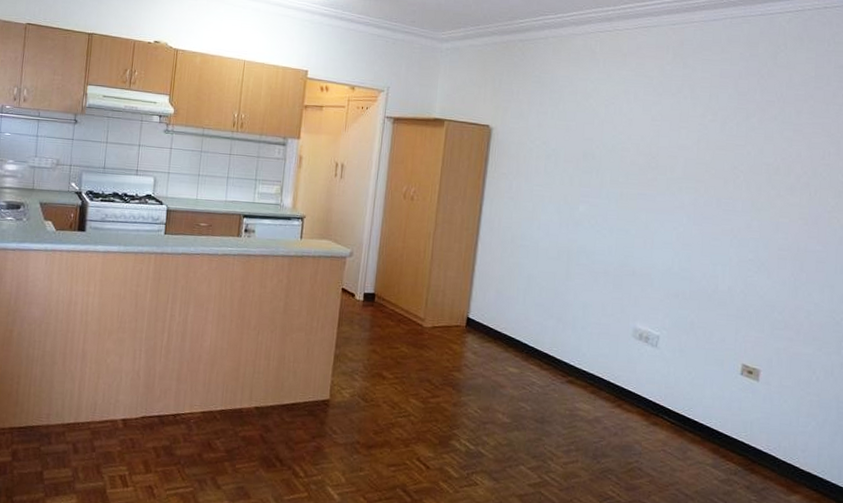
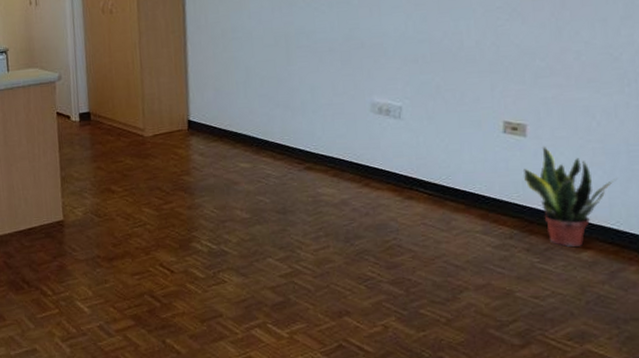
potted plant: none [752,392,827,490] -> present [523,146,618,247]

